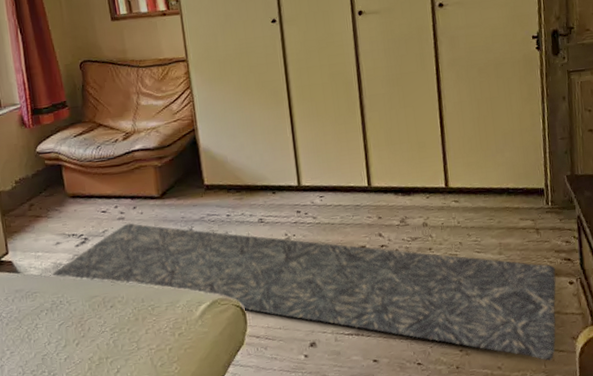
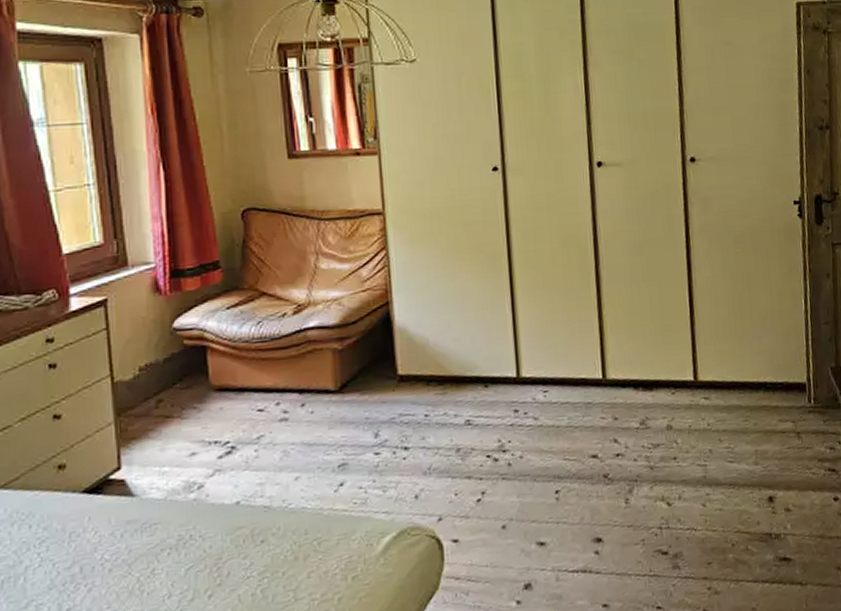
rug: present [50,222,556,361] -> none [178,425,819,599]

